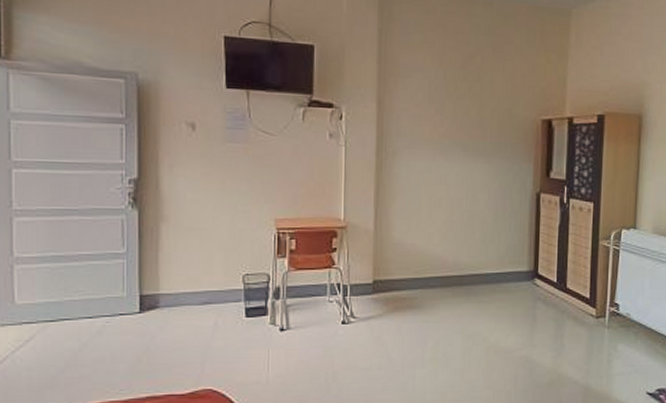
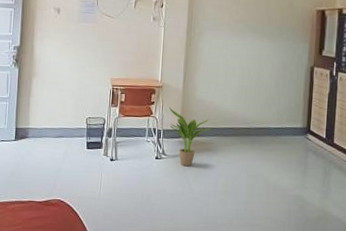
potted plant: none [356,254,414,331] -> present [168,107,211,167]

